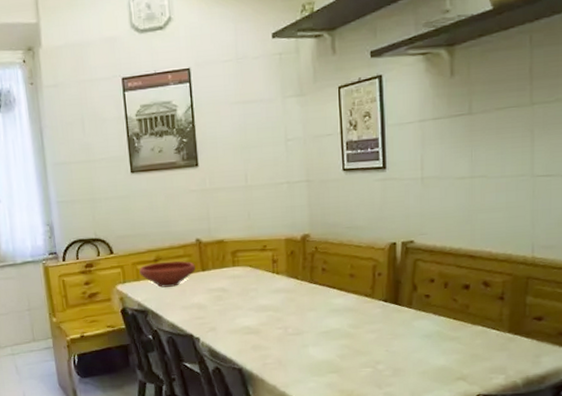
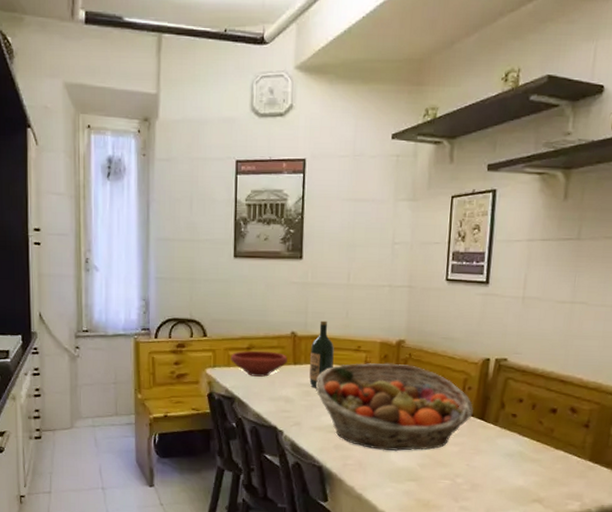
wine bottle: none [217,224,241,292] -> present [309,320,334,388]
fruit basket: none [226,258,386,346] -> present [316,363,473,452]

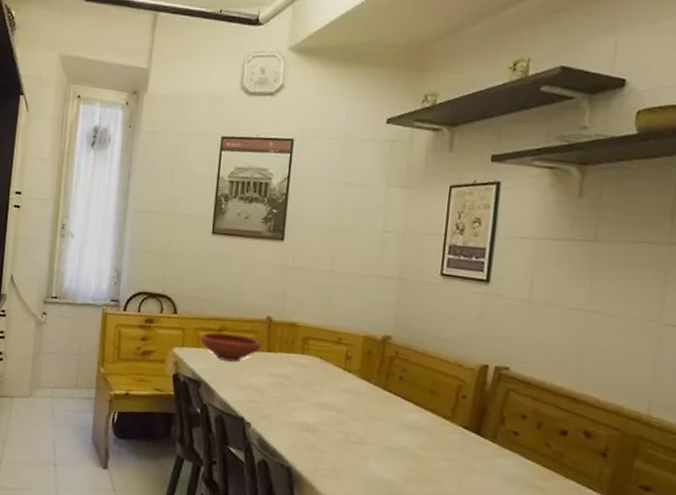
wine bottle: present [309,320,334,388] -> none [283,307,313,380]
fruit basket: present [316,363,473,452] -> none [290,356,468,462]

